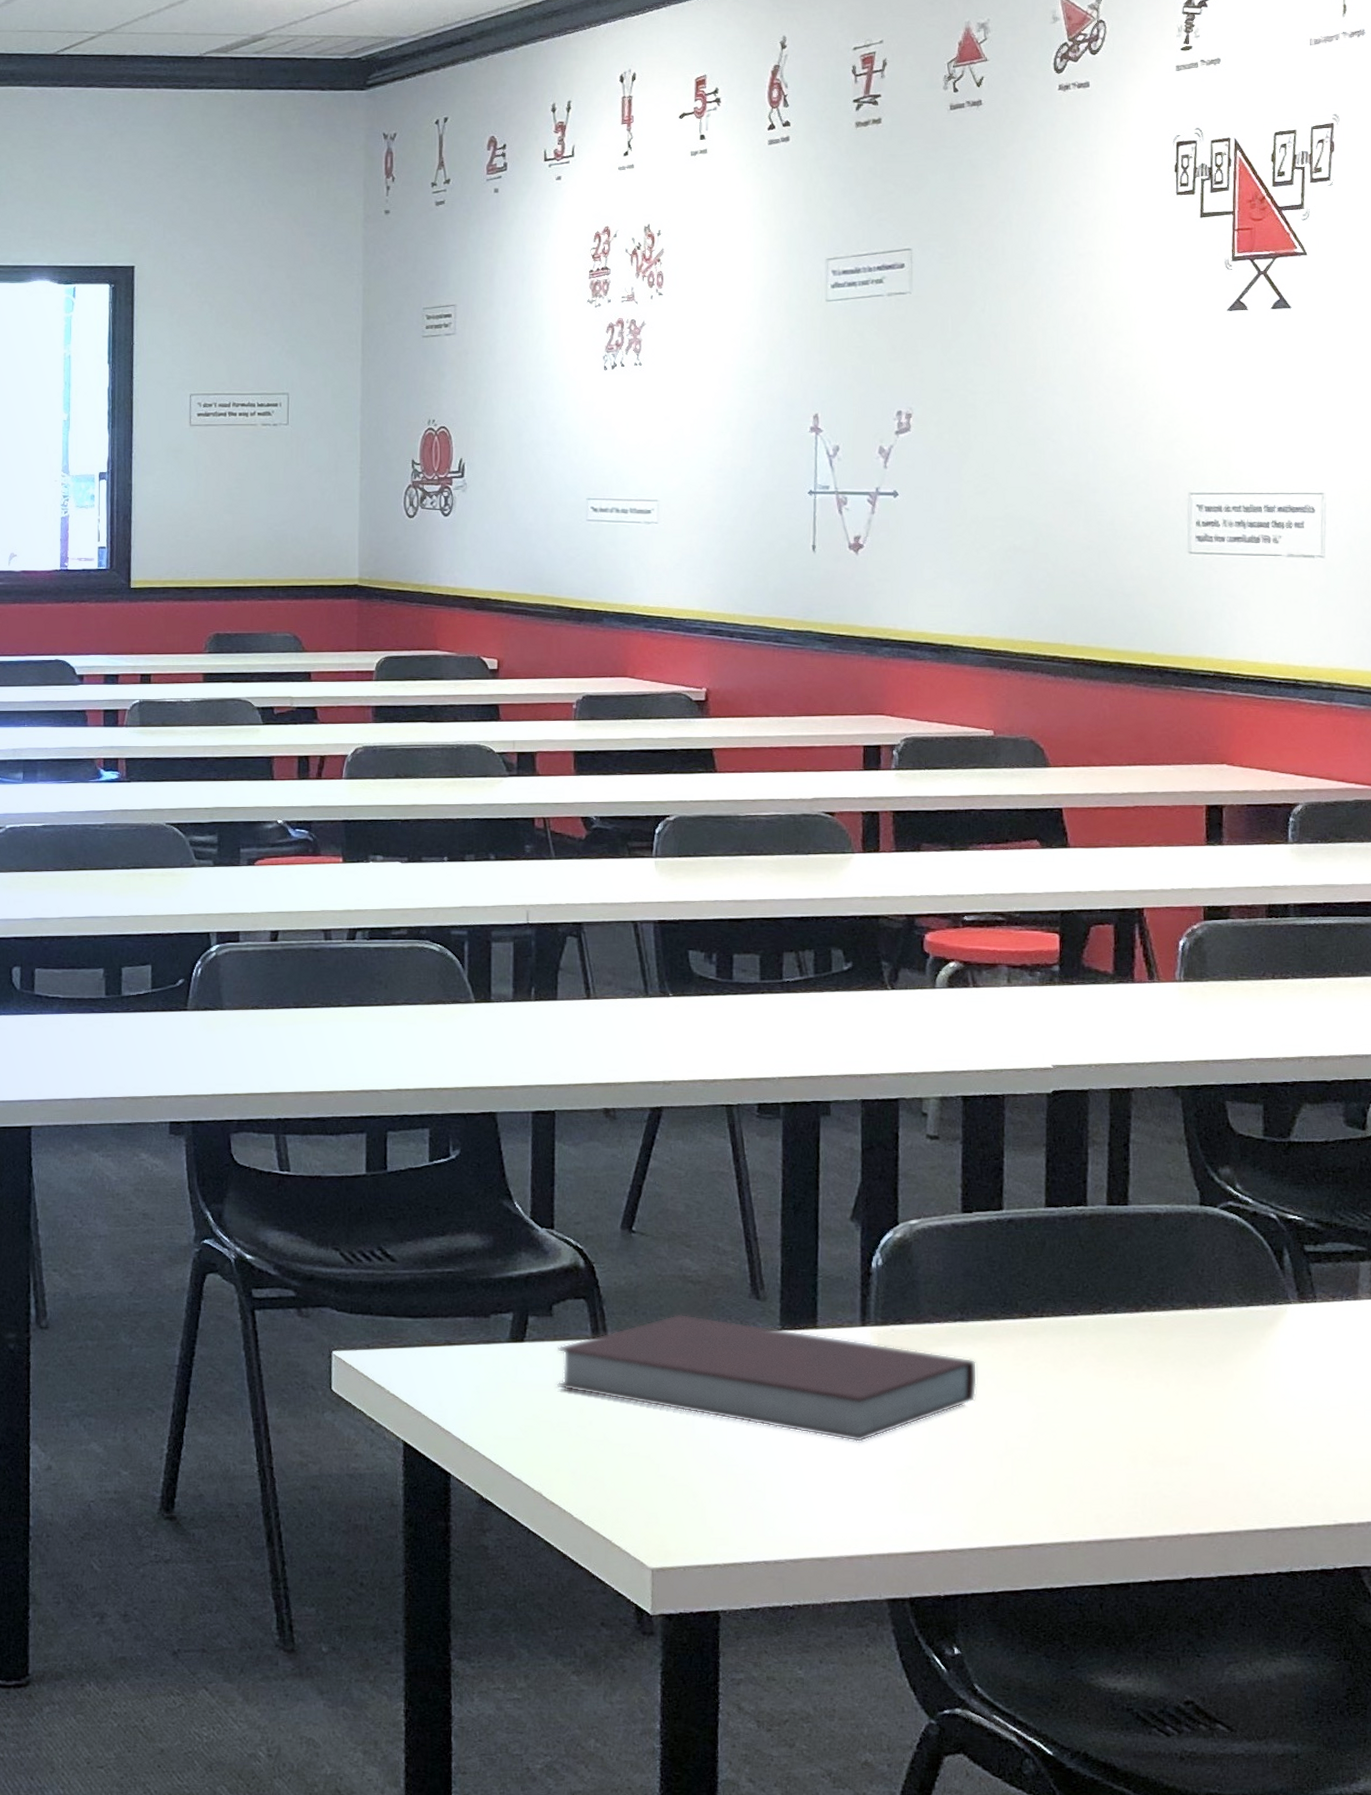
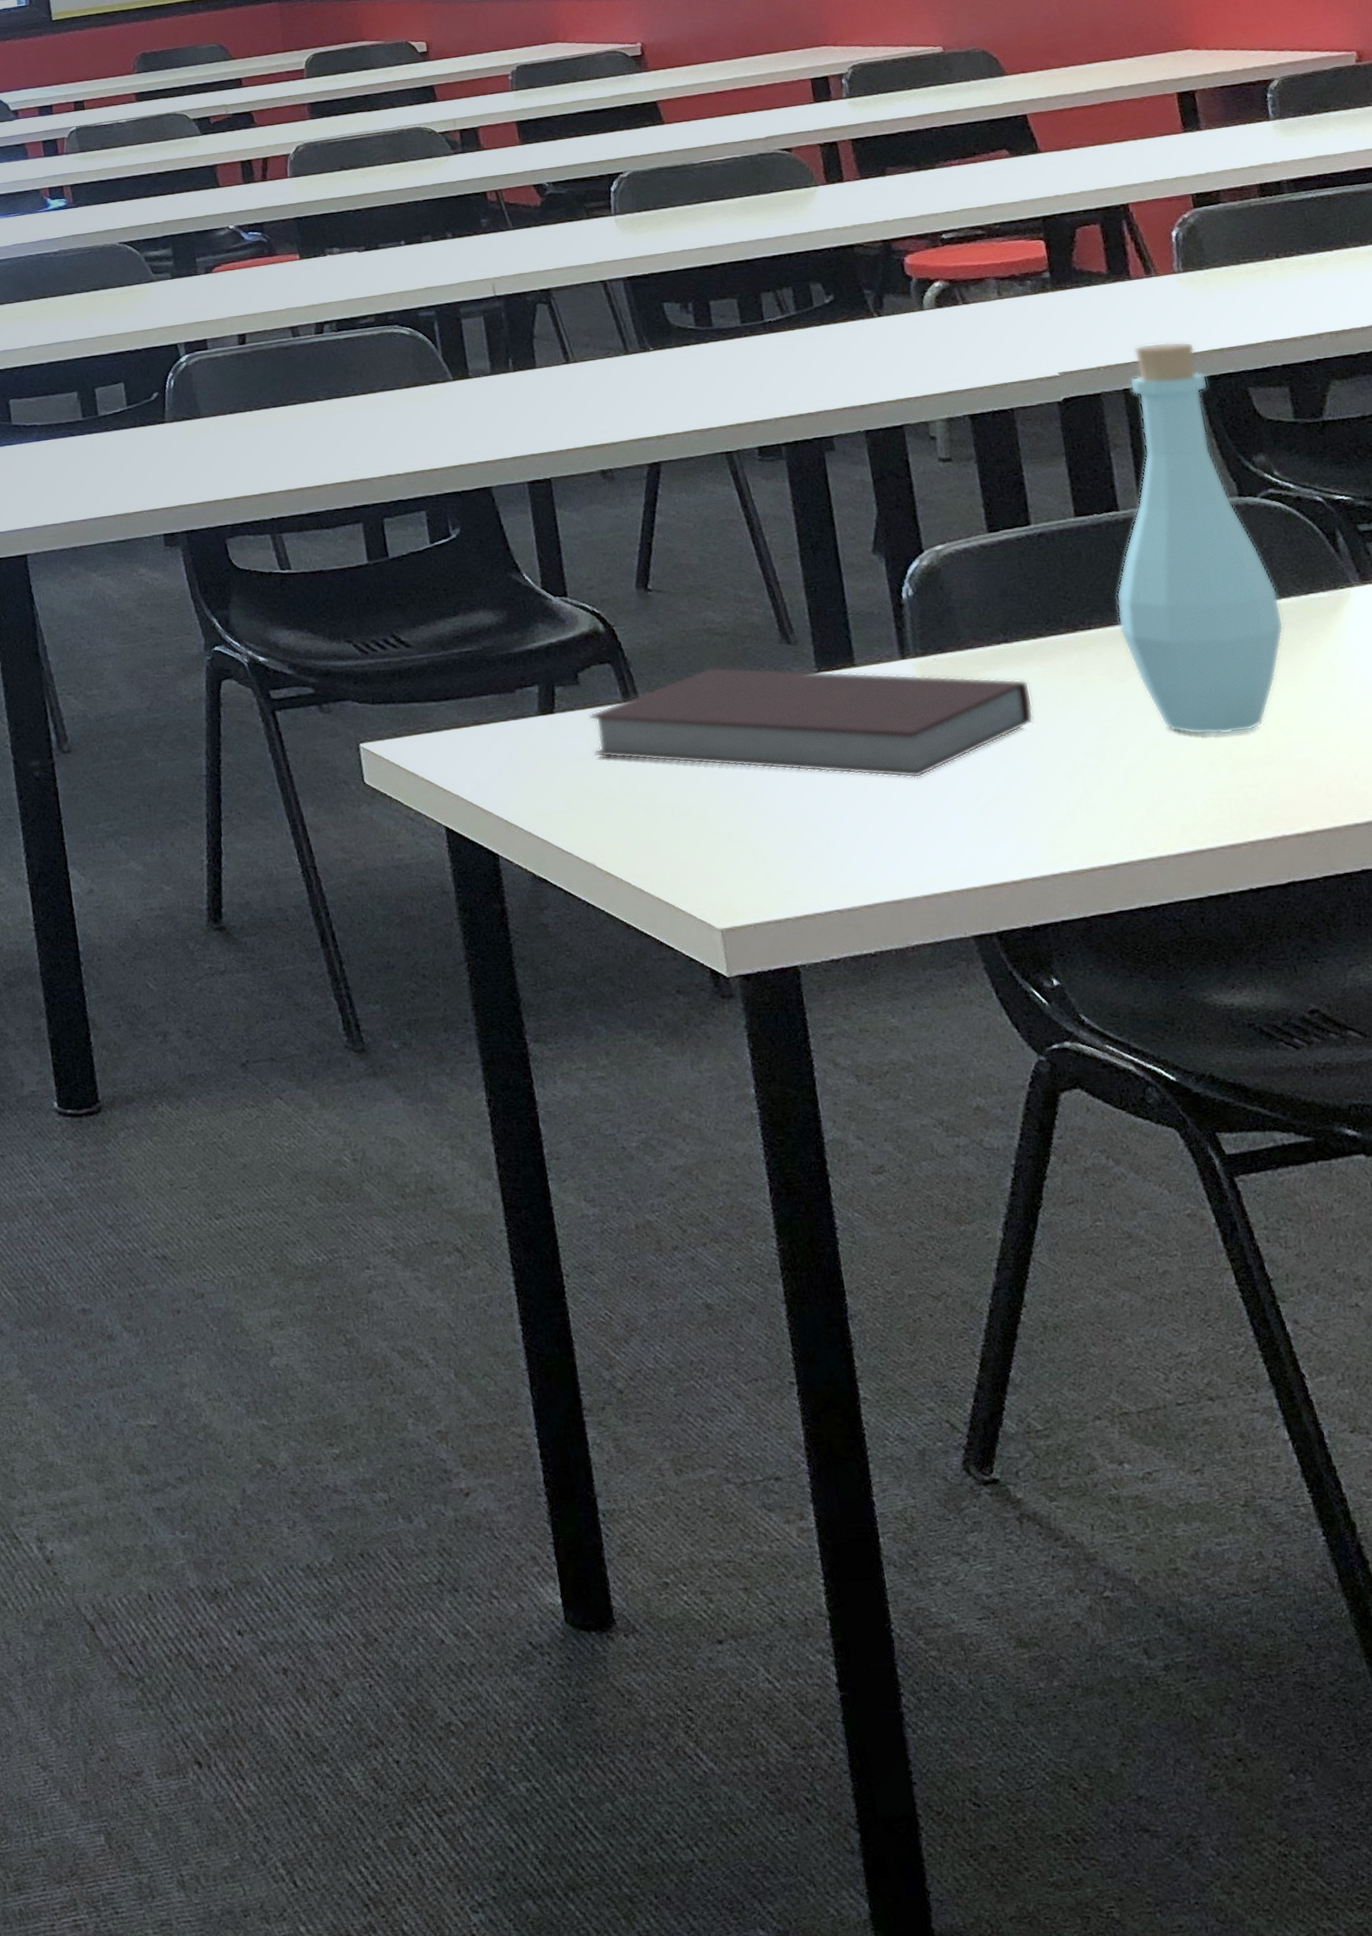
bottle: none [1069,1047,1222,1432] -> present [1116,341,1284,735]

